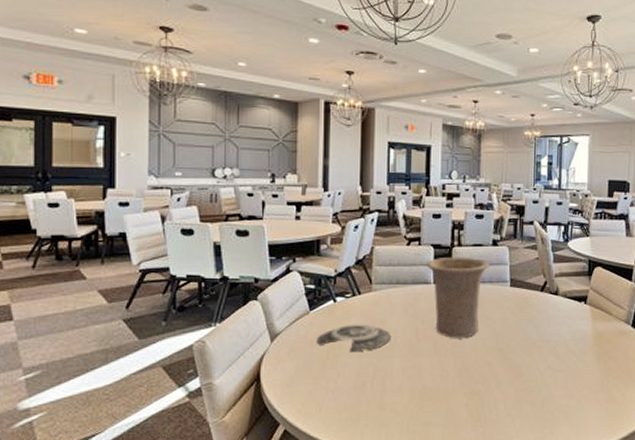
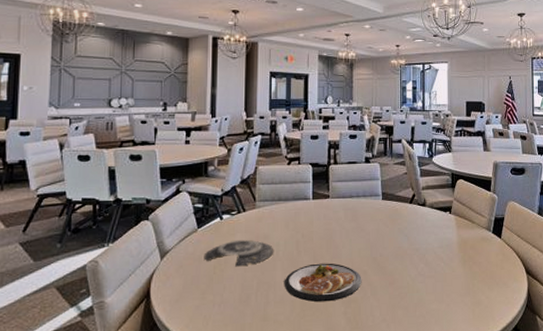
dish: none [402,352,486,393] -> present [284,263,362,302]
vase: present [426,257,490,338] -> none [305,174,363,249]

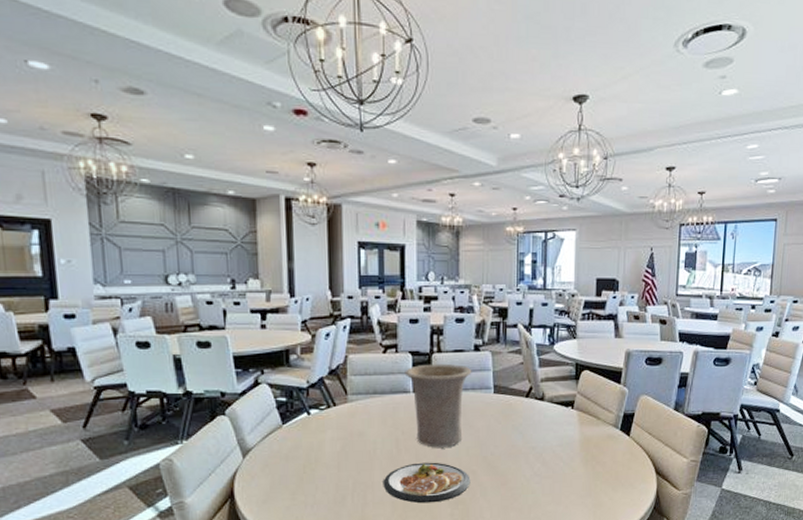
plate: present [204,239,274,267] -> none [291,436,371,466]
vase: none [305,174,363,249] -> present [404,363,472,448]

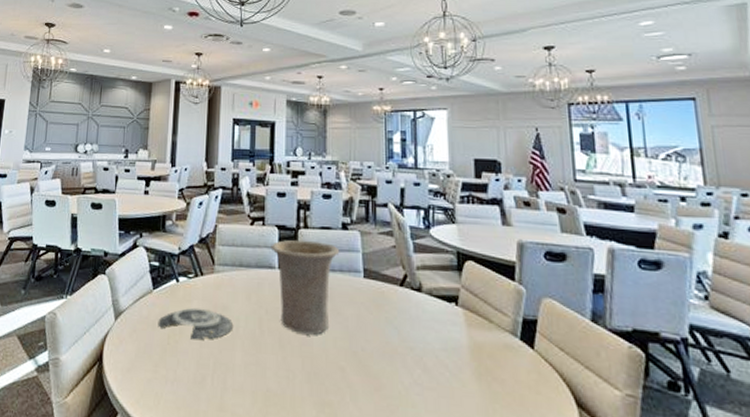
plate: none [291,436,371,466] -> present [158,307,234,340]
dish: present [383,462,471,504] -> none [244,348,339,401]

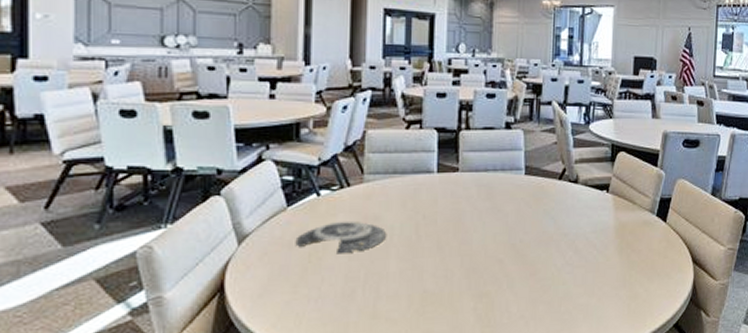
vase: present [270,239,340,335] -> none [429,141,502,234]

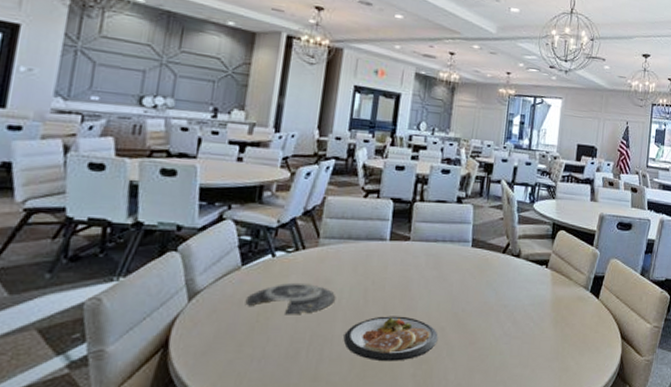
dish: none [399,250,497,297] -> present [343,316,439,362]

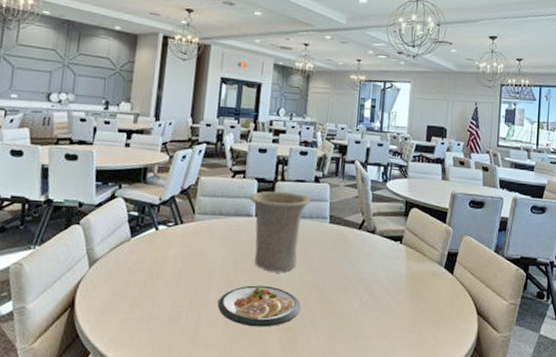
plate: present [245,282,336,315] -> none [135,253,210,282]
vase: none [383,212,453,301] -> present [249,191,311,272]

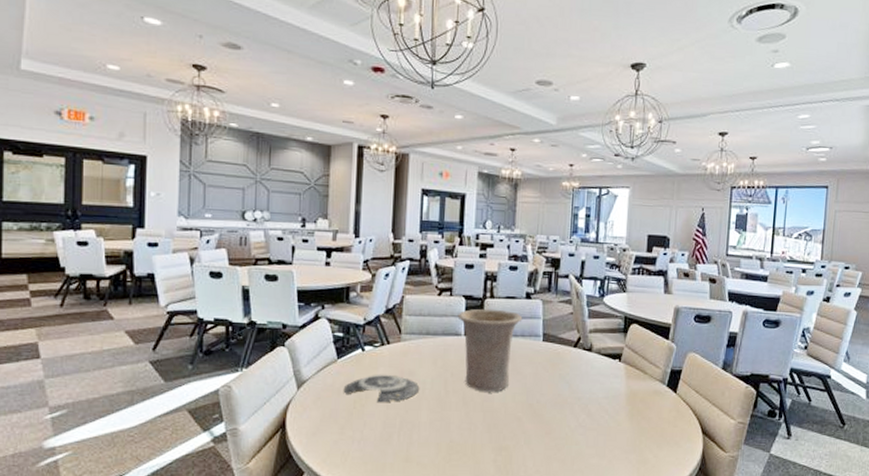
plate: none [135,253,210,282] -> present [343,374,420,403]
dish: present [217,285,301,327] -> none [429,405,515,447]

